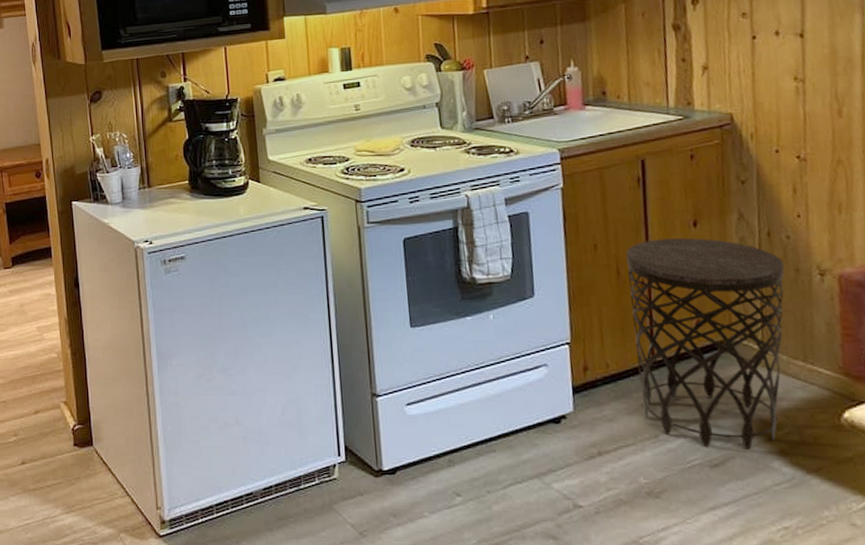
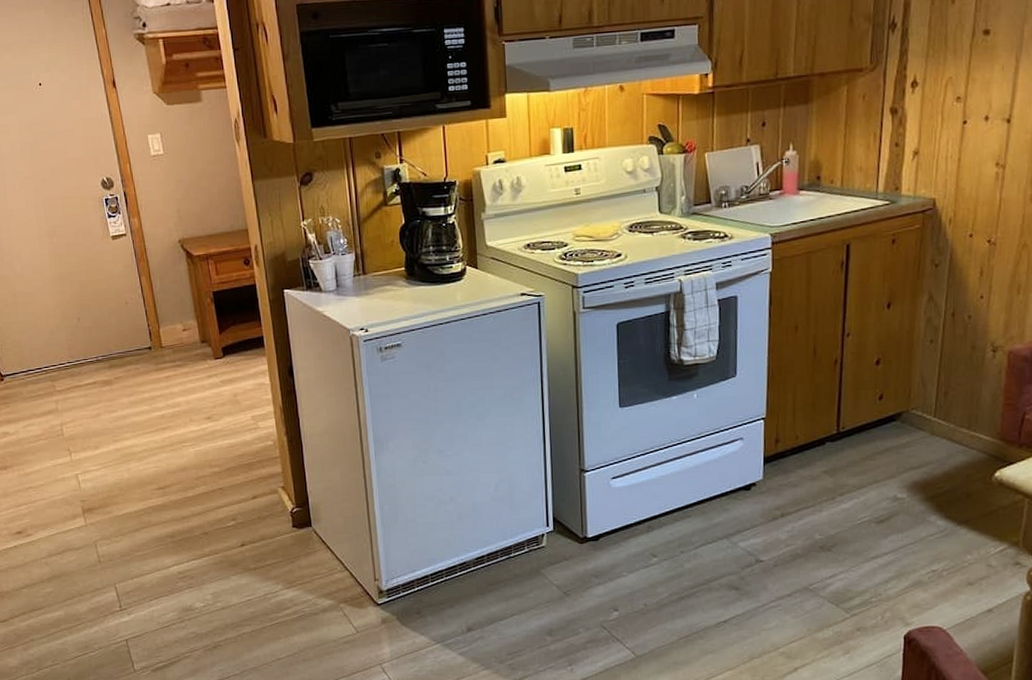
side table: present [625,238,785,450] -> none [823,319,962,507]

